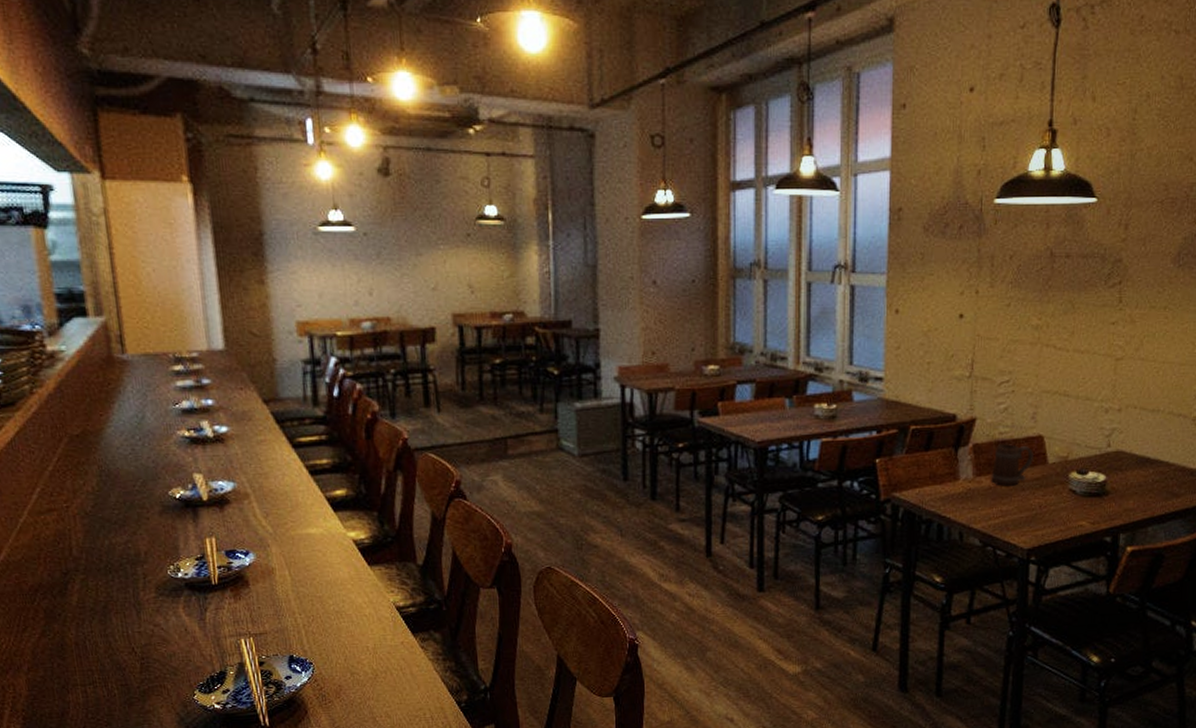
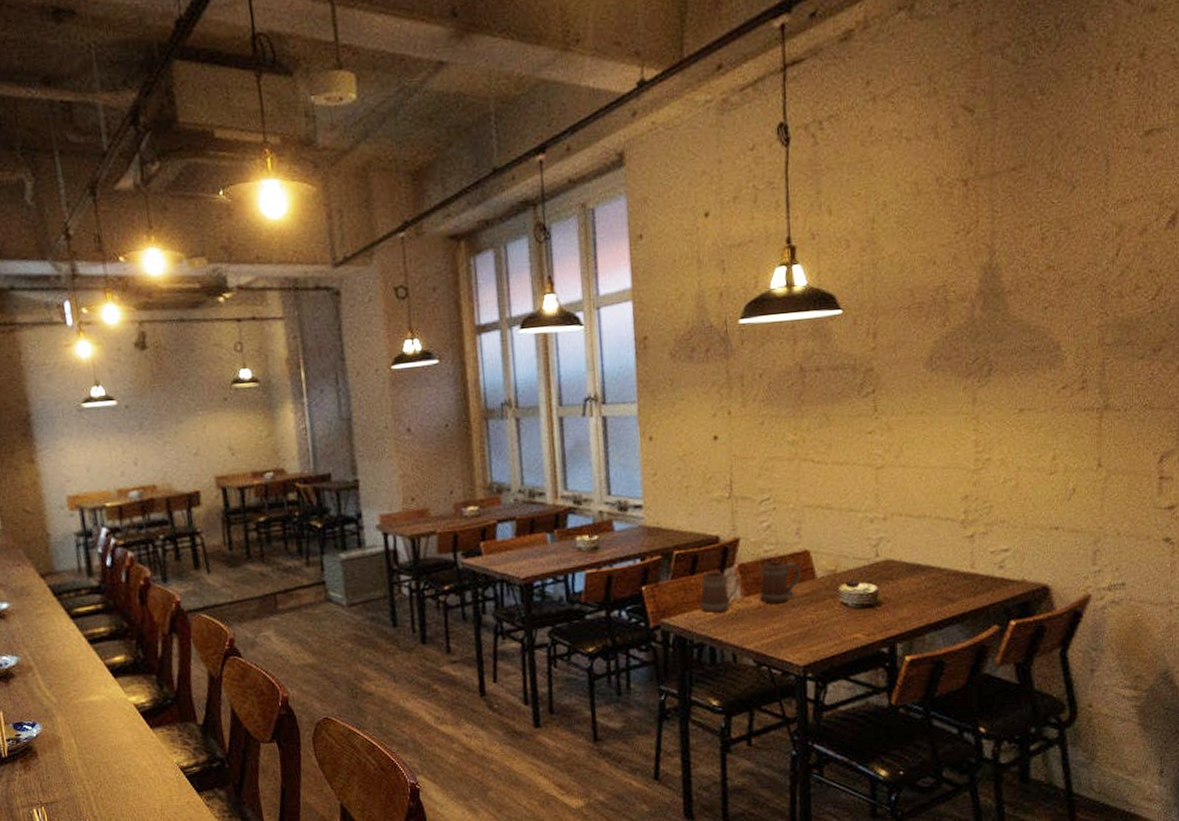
beer mug: none [932,450,972,491] -> present [700,571,739,614]

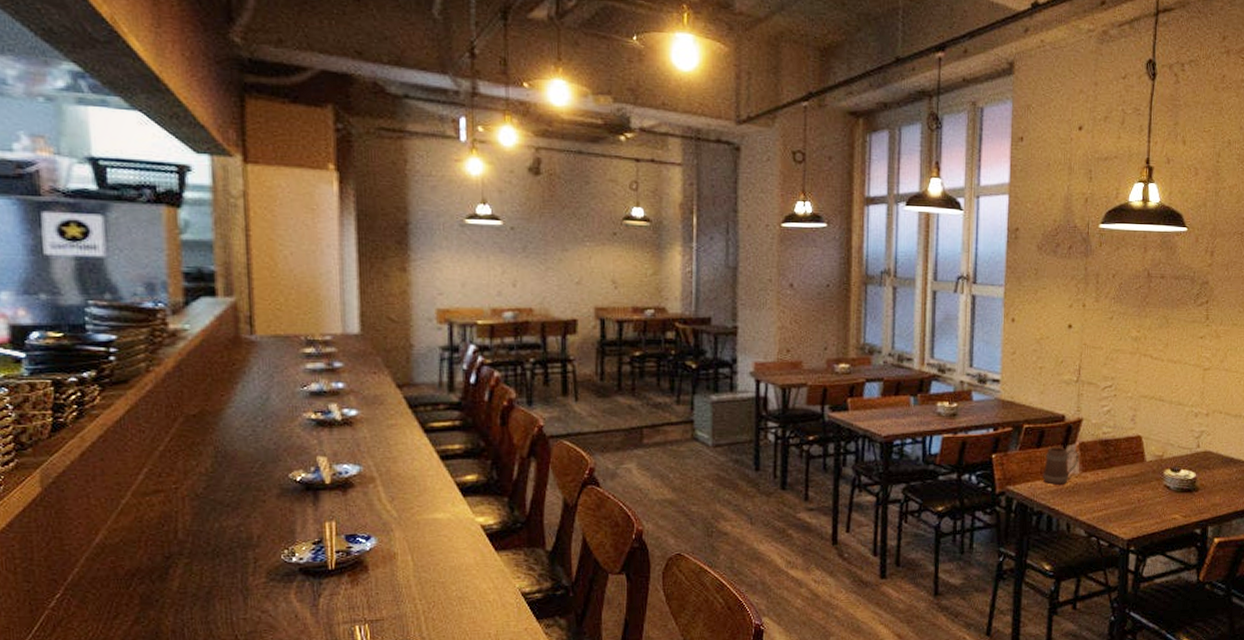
beer mug: present [759,561,801,604] -> none [1095,443,1133,481]

